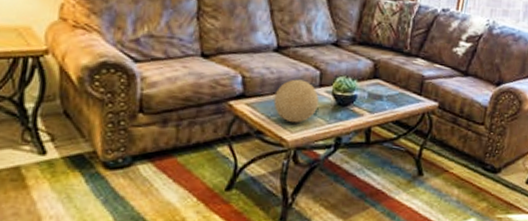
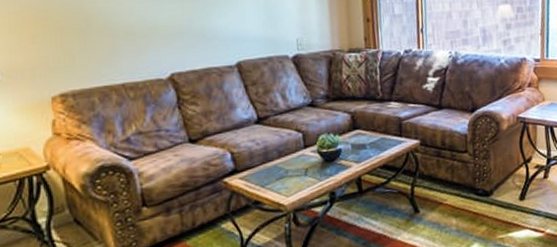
decorative ball: present [273,79,319,123] -> none [264,144,307,188]

